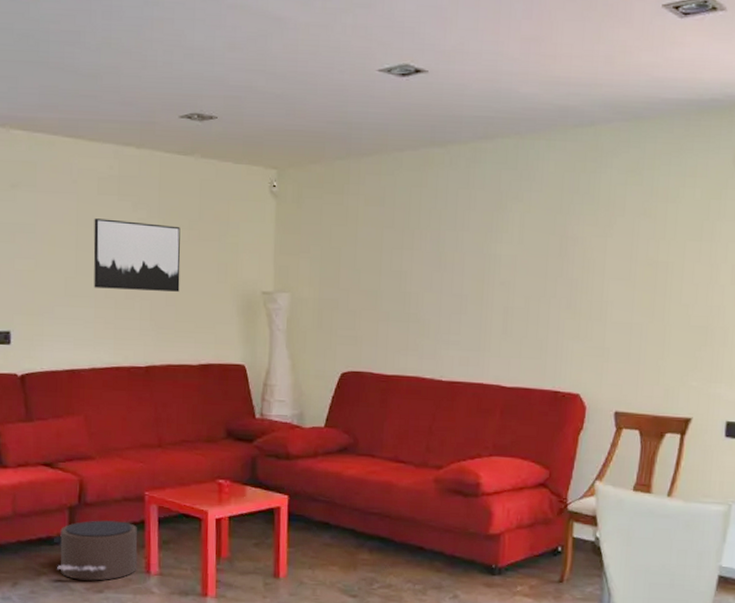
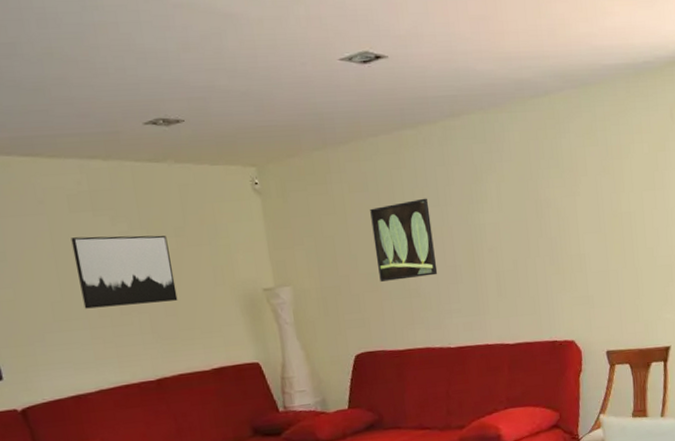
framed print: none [380,220,445,302] -> present [370,198,438,282]

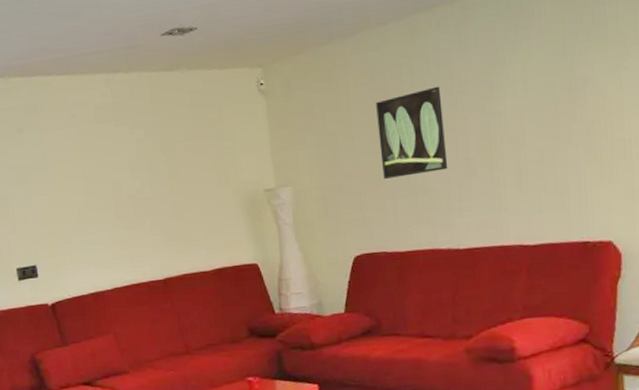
wall art: present [71,235,178,309] -> none [96,140,185,213]

